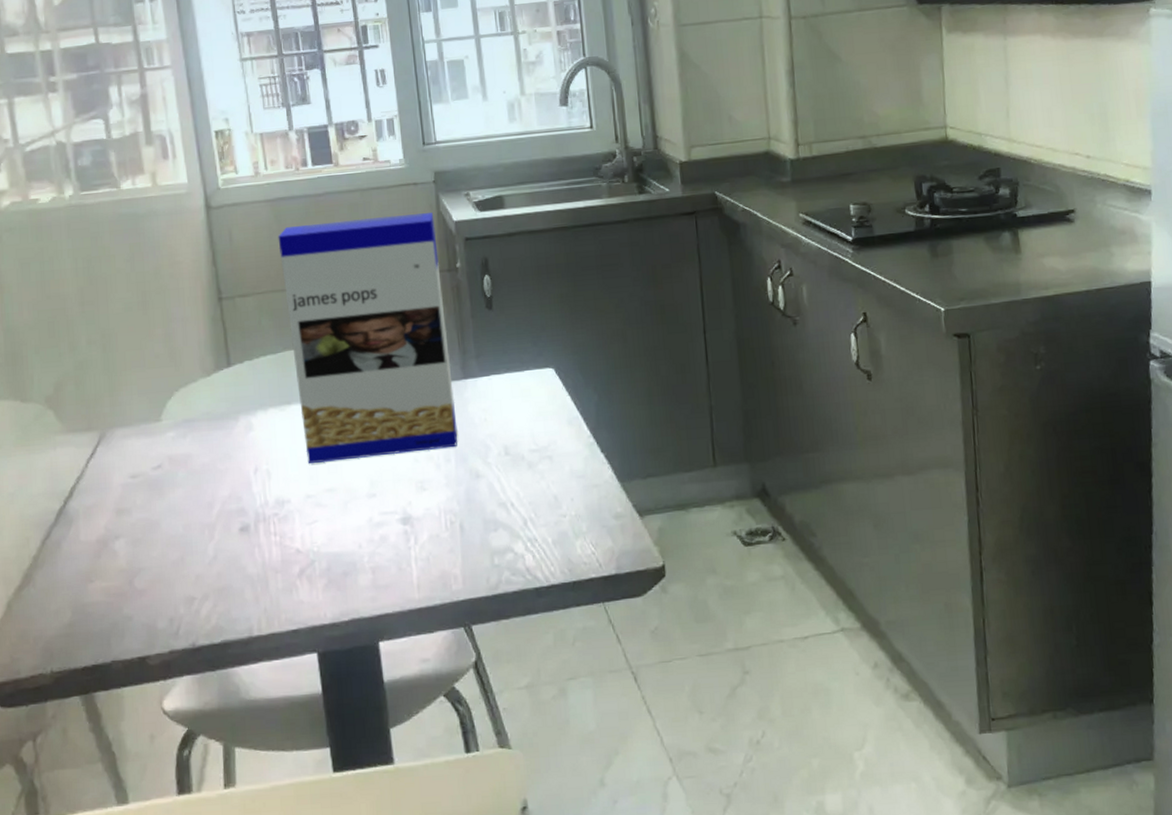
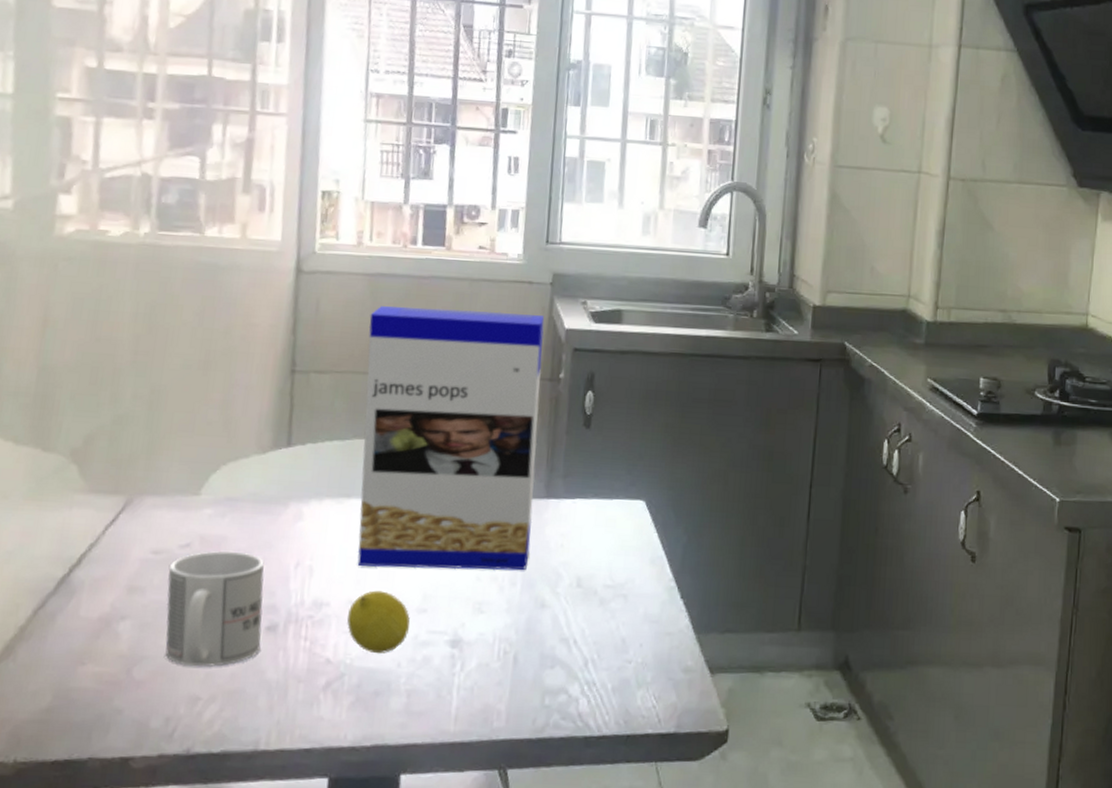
mug: none [147,466,238,572] -> present [165,551,265,667]
fruit: none [308,483,363,539] -> present [347,590,410,654]

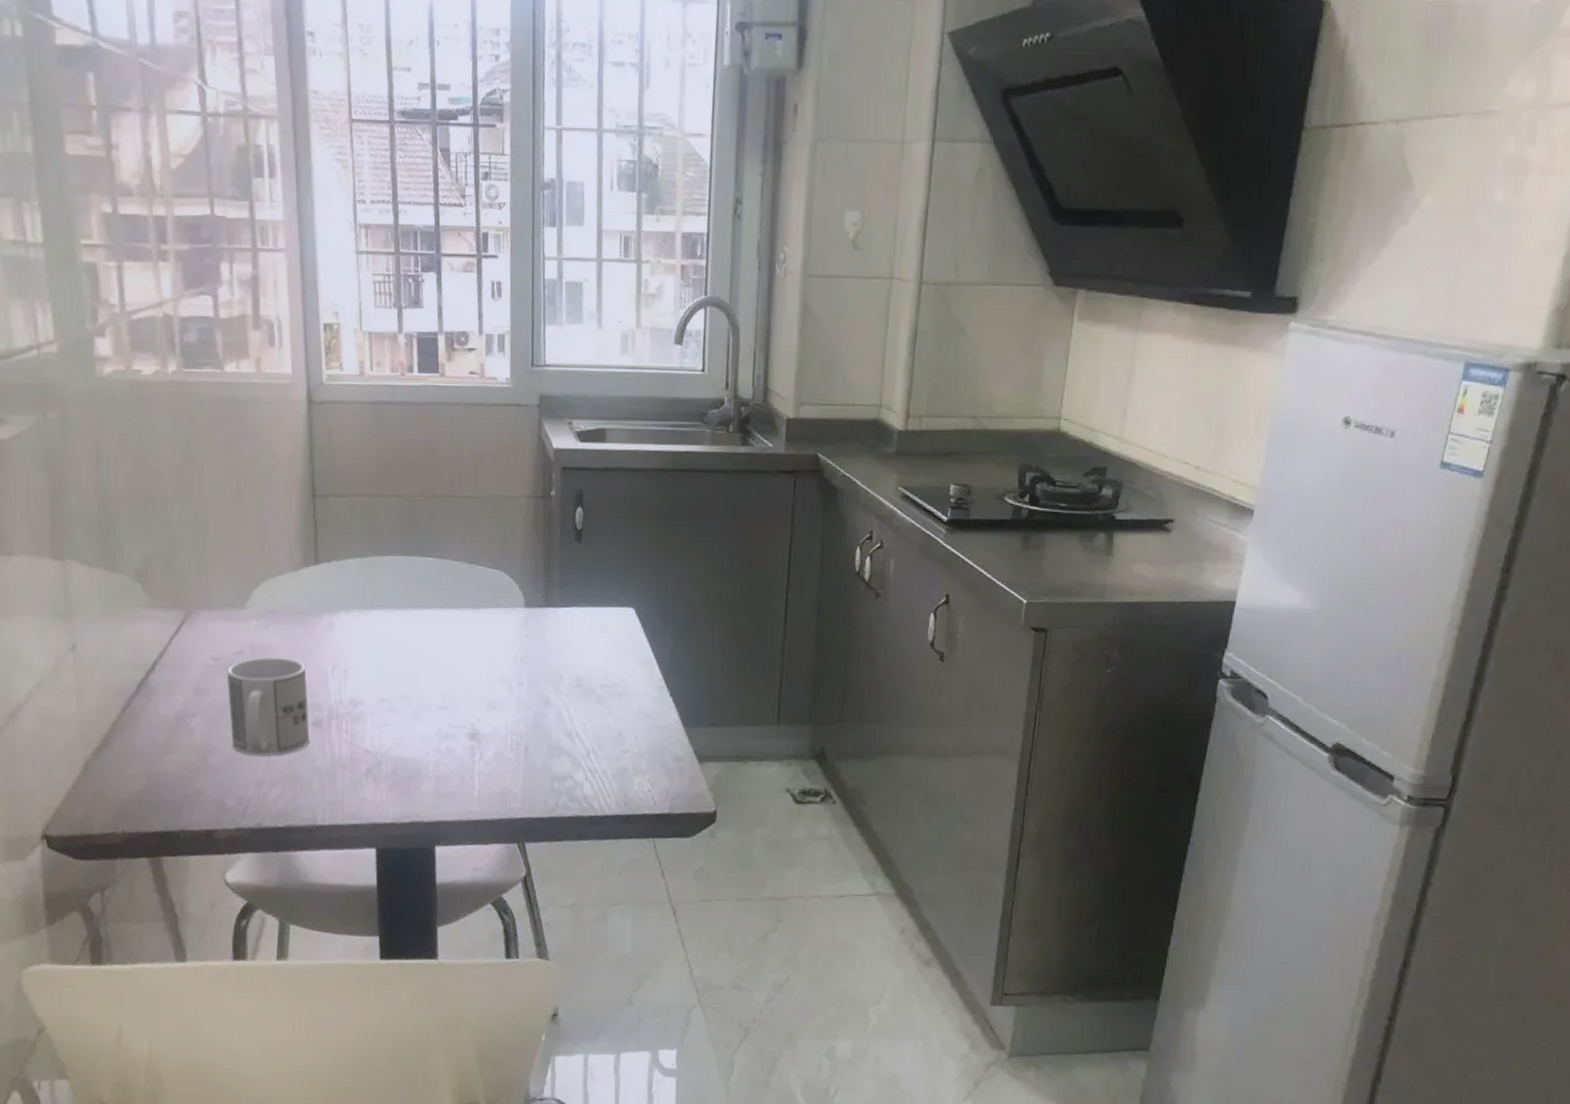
fruit: present [347,590,410,654] -> none [380,690,433,745]
cereal box: present [357,306,545,571] -> none [376,432,534,672]

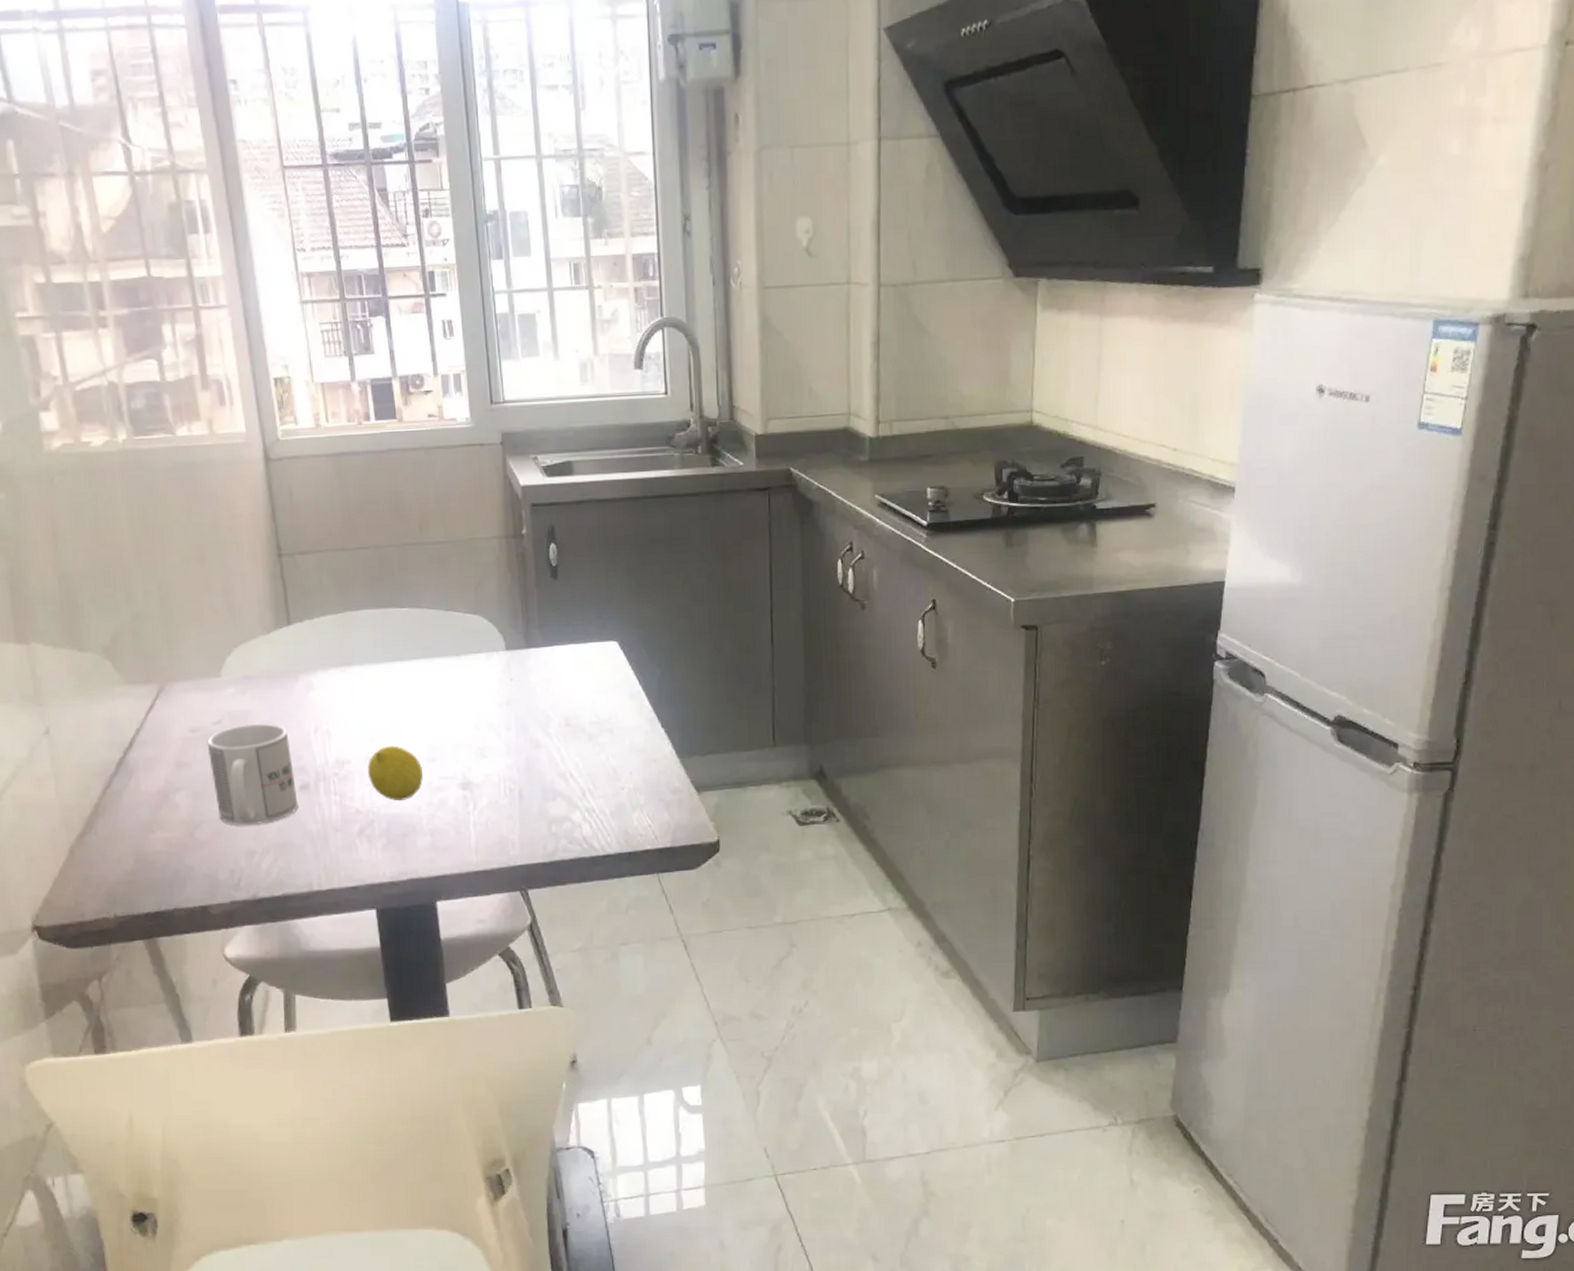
fruit: none [380,690,433,745] -> present [368,746,423,801]

